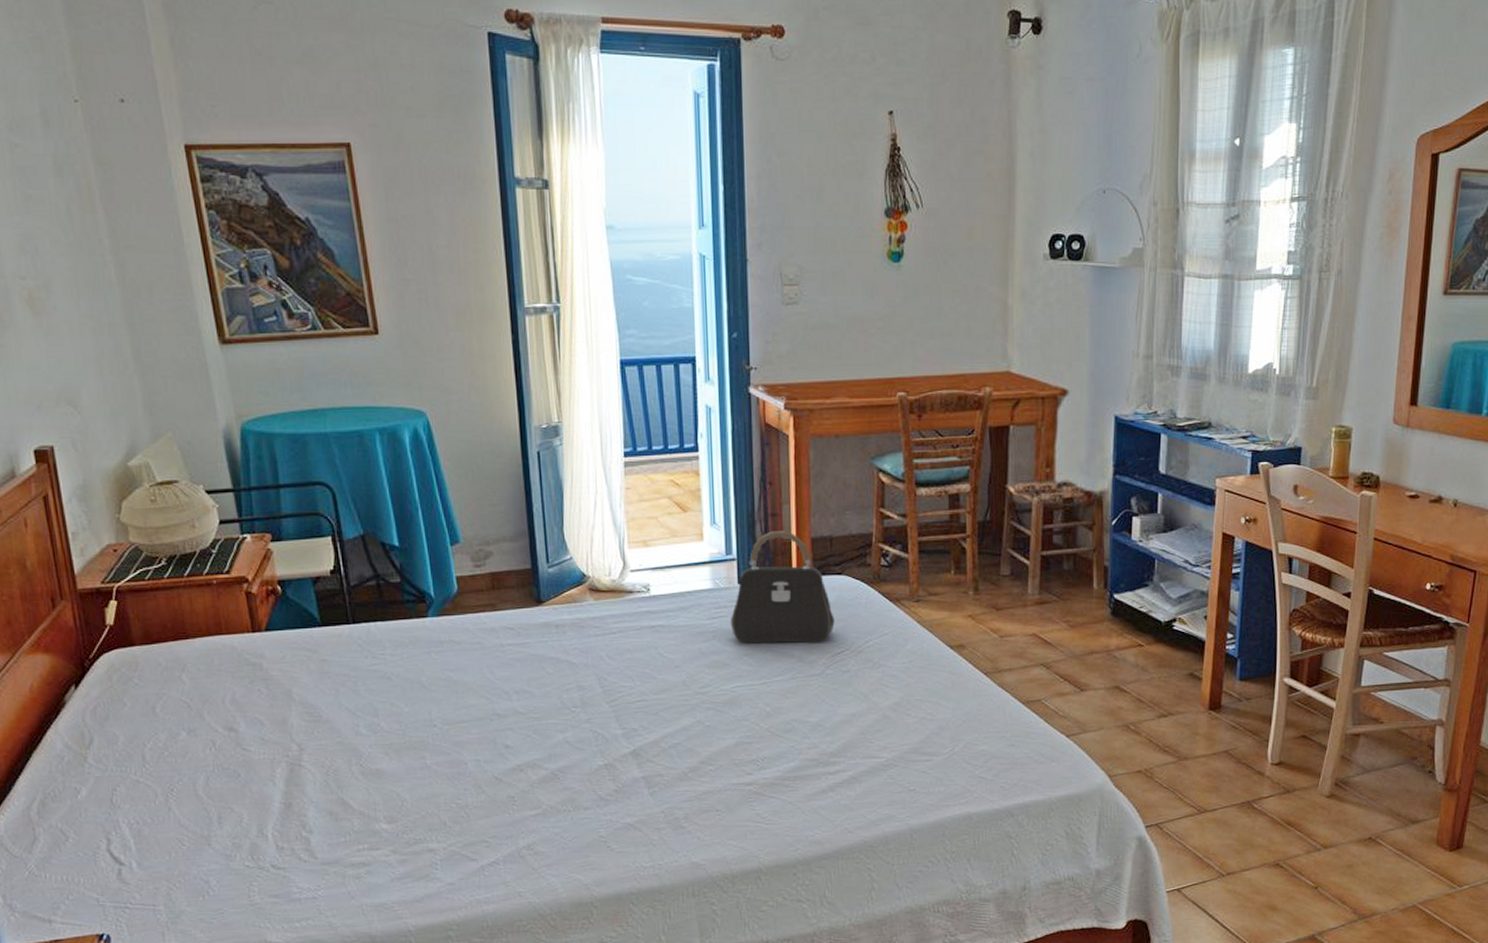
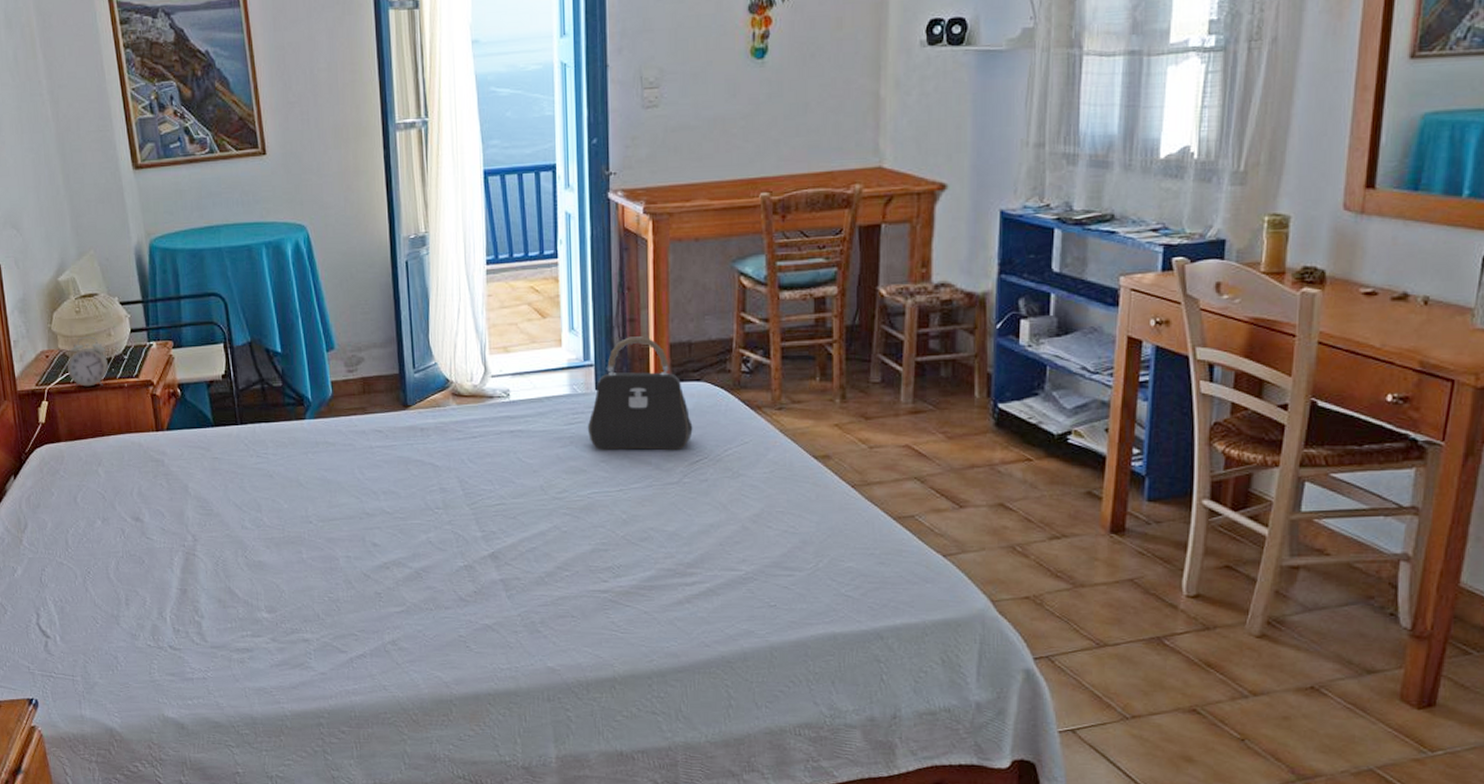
alarm clock: none [140,528,193,584] -> present [67,336,109,387]

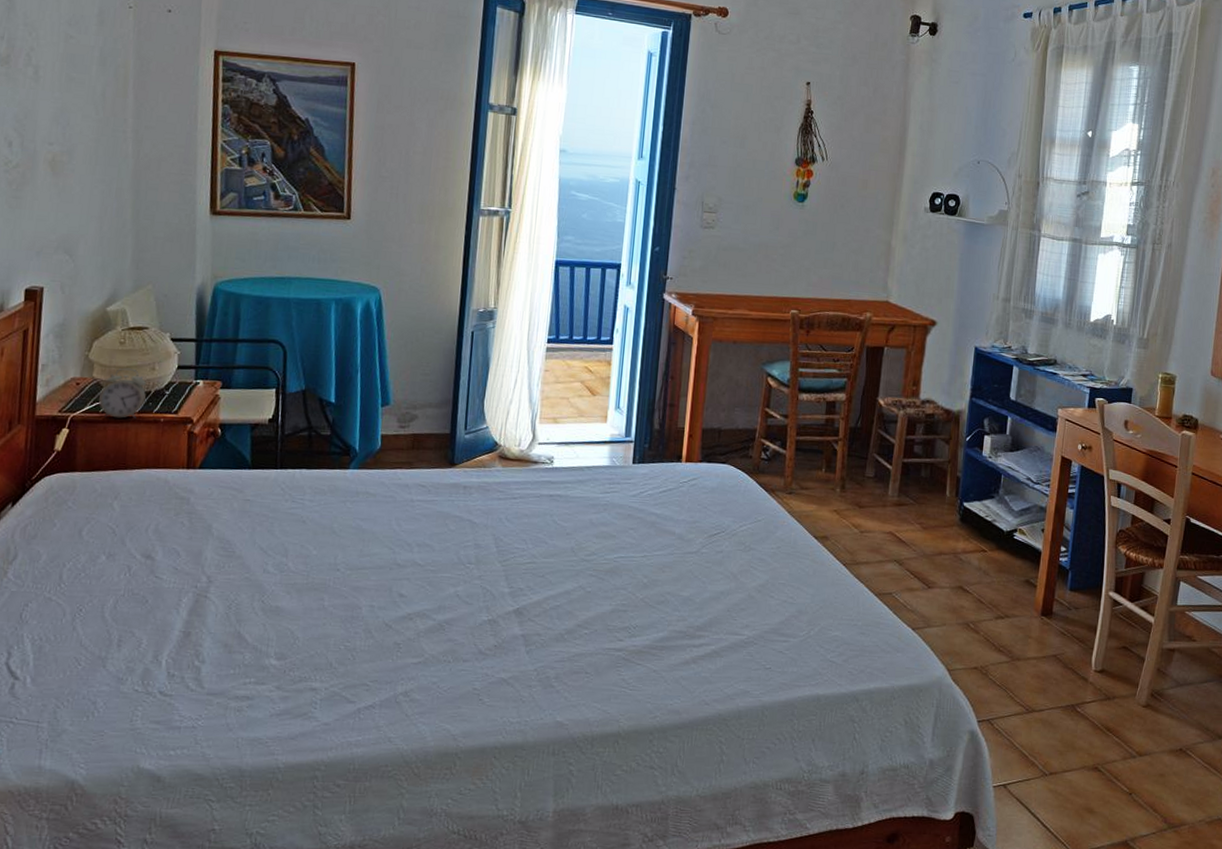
handbag: present [587,336,693,450] -> none [620,419,715,523]

